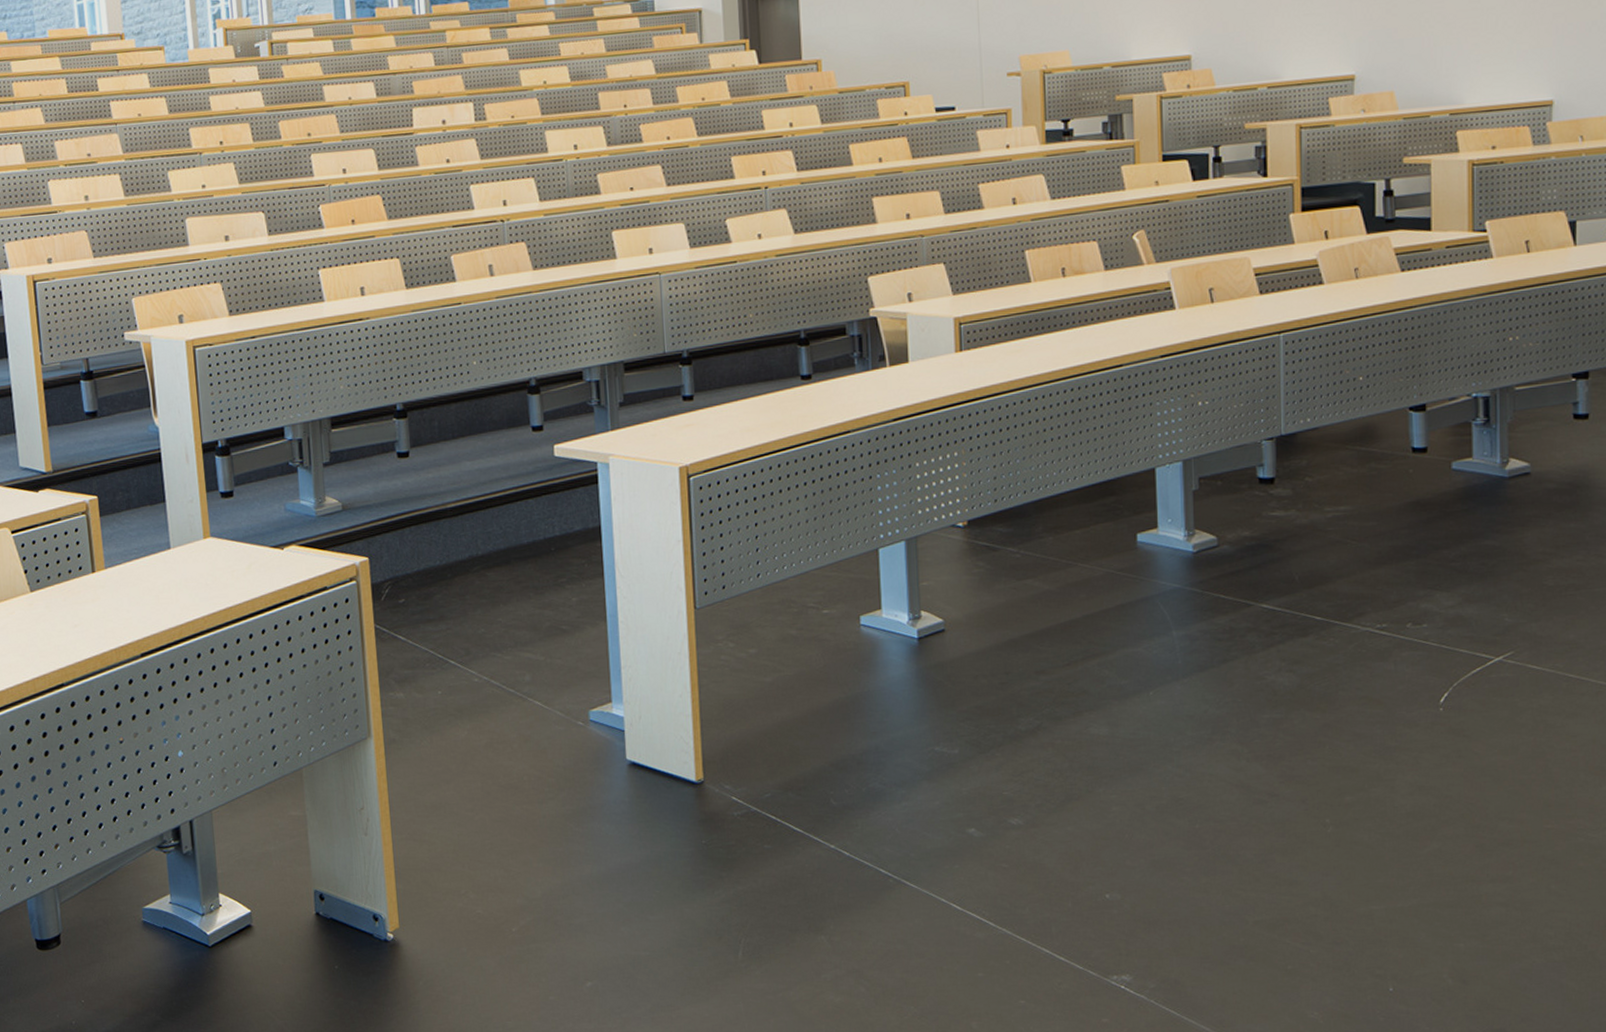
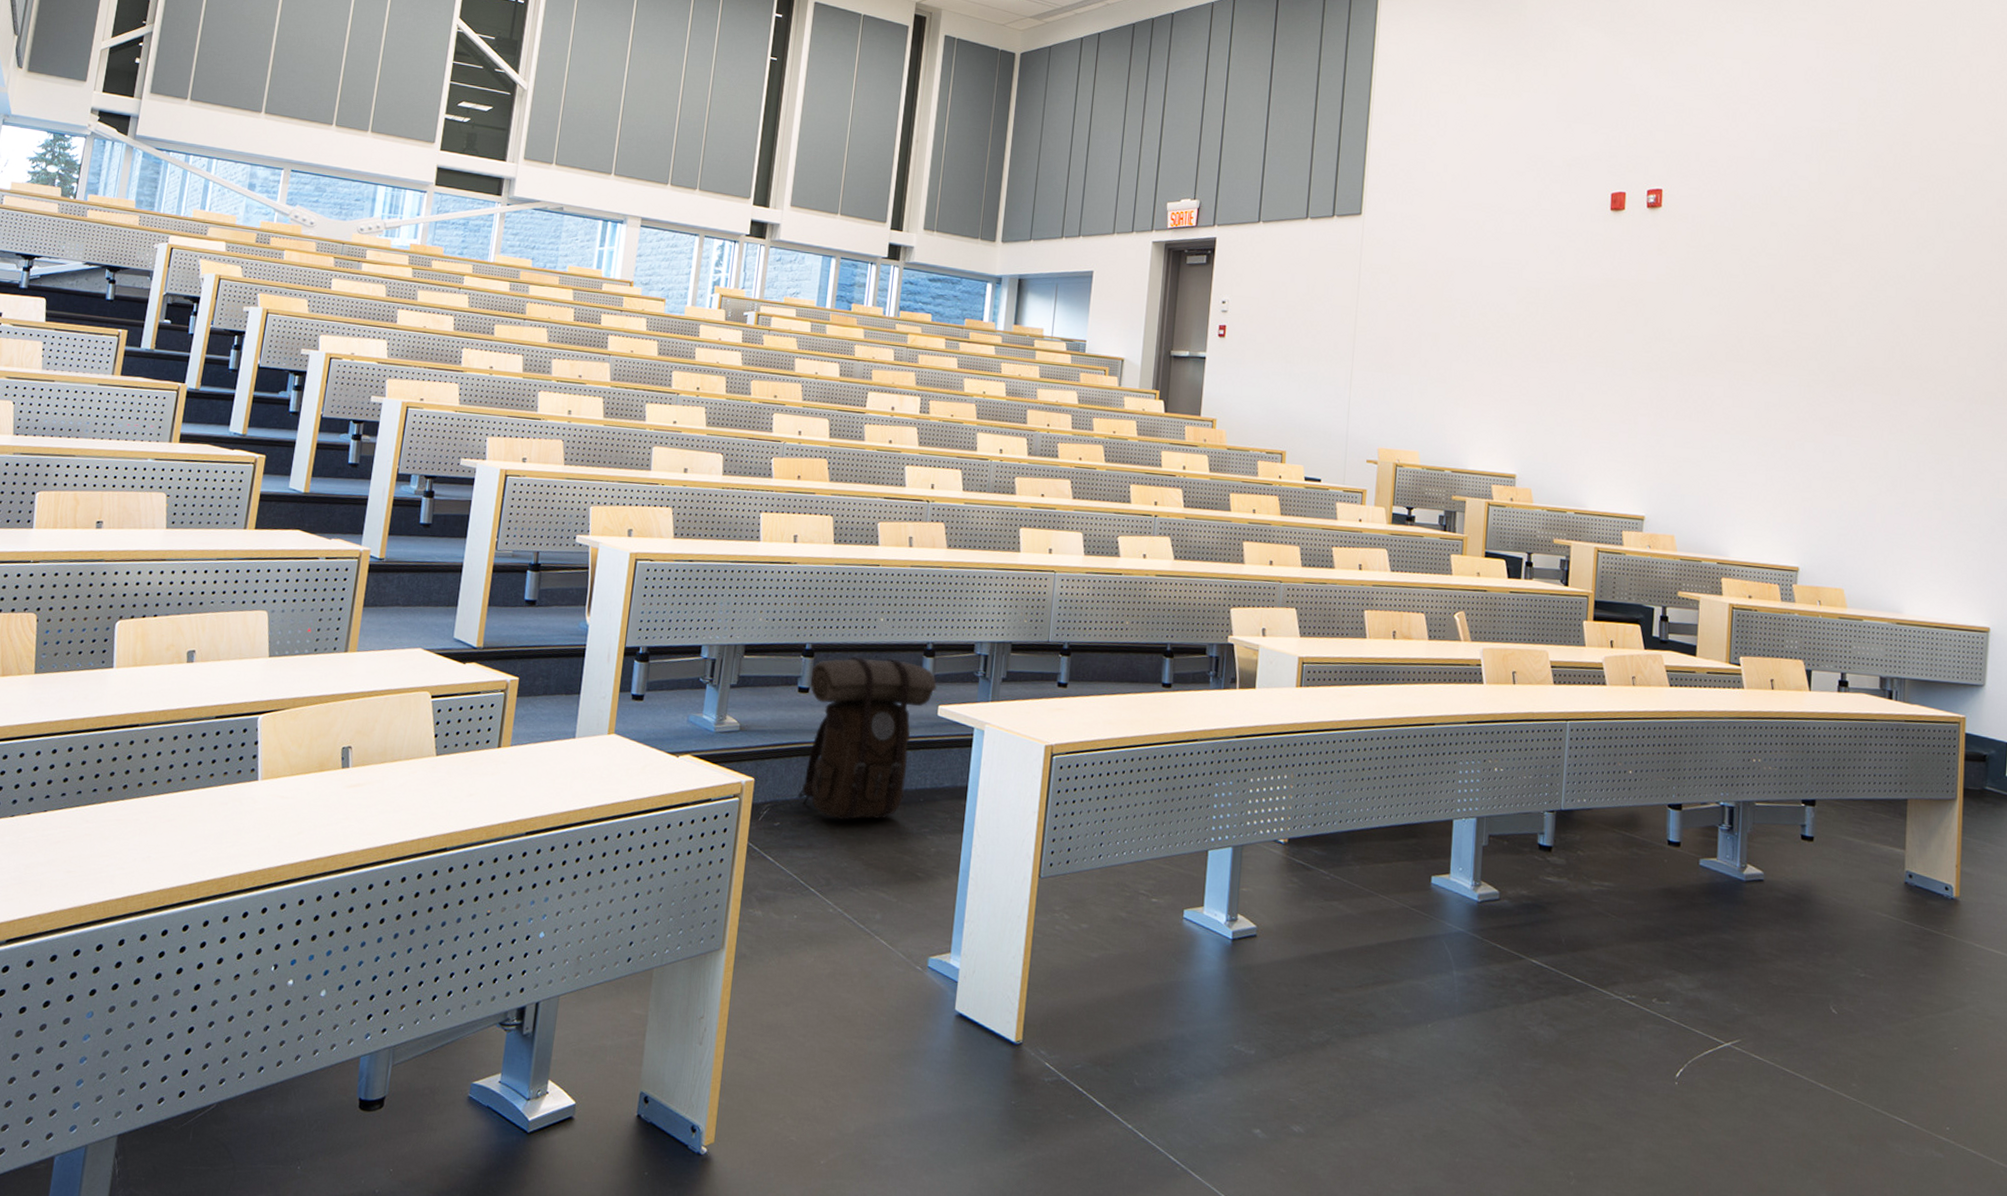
backpack: none [408,404,549,586] -> present [798,657,938,821]

